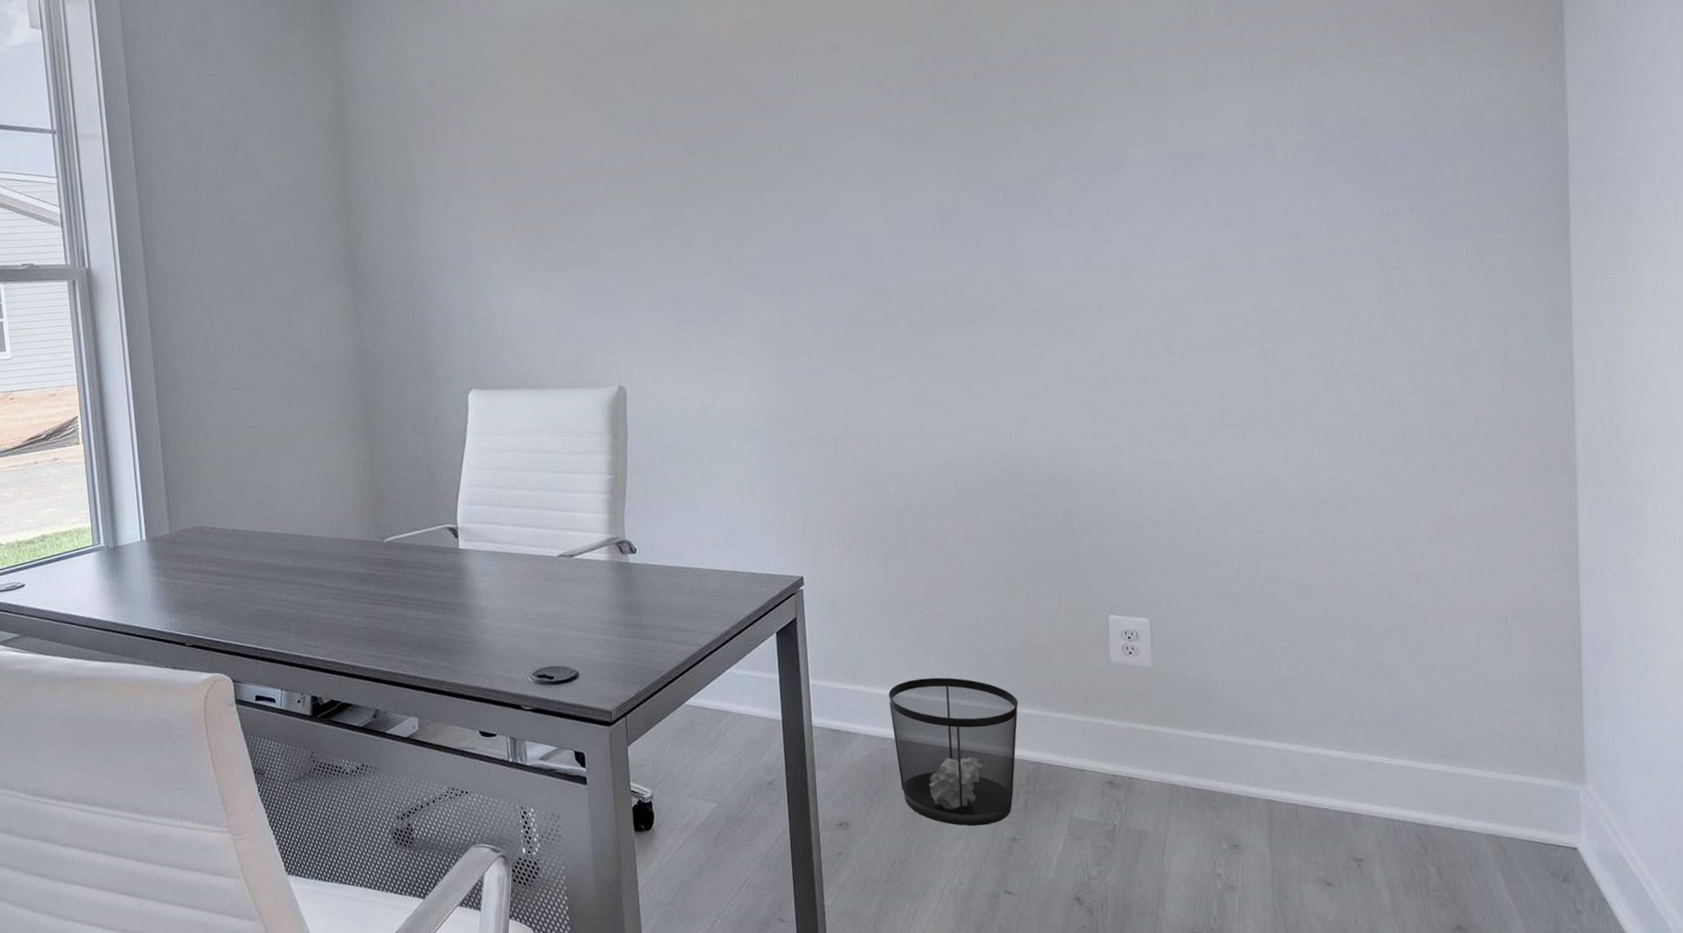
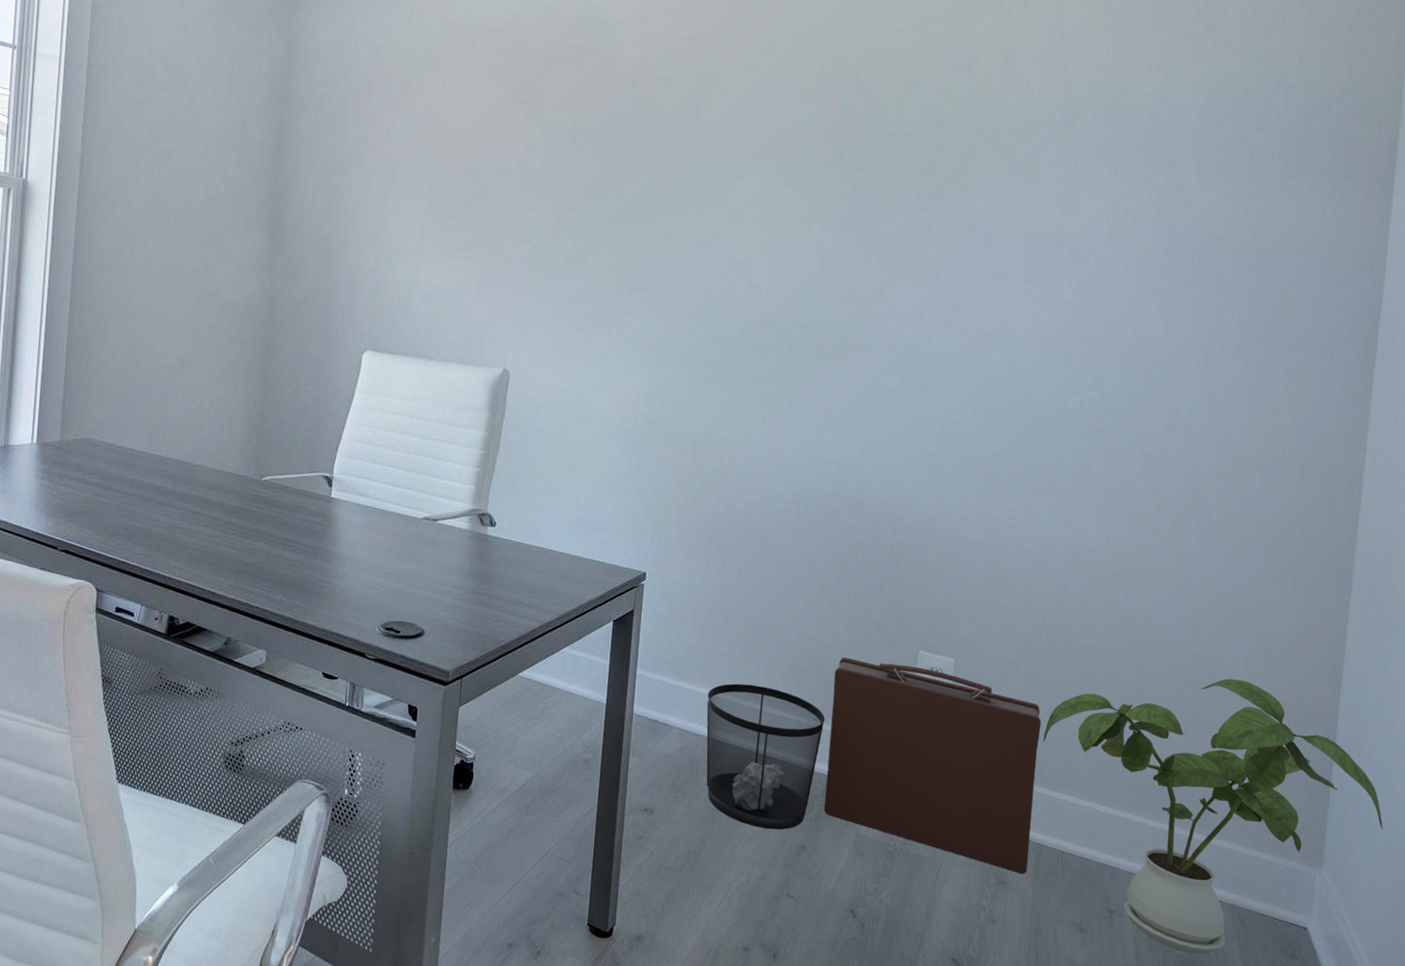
briefcase: none [1021,632,1261,835] -> present [823,657,1042,874]
house plant: none [1258,594,1648,892] -> present [1043,678,1384,954]

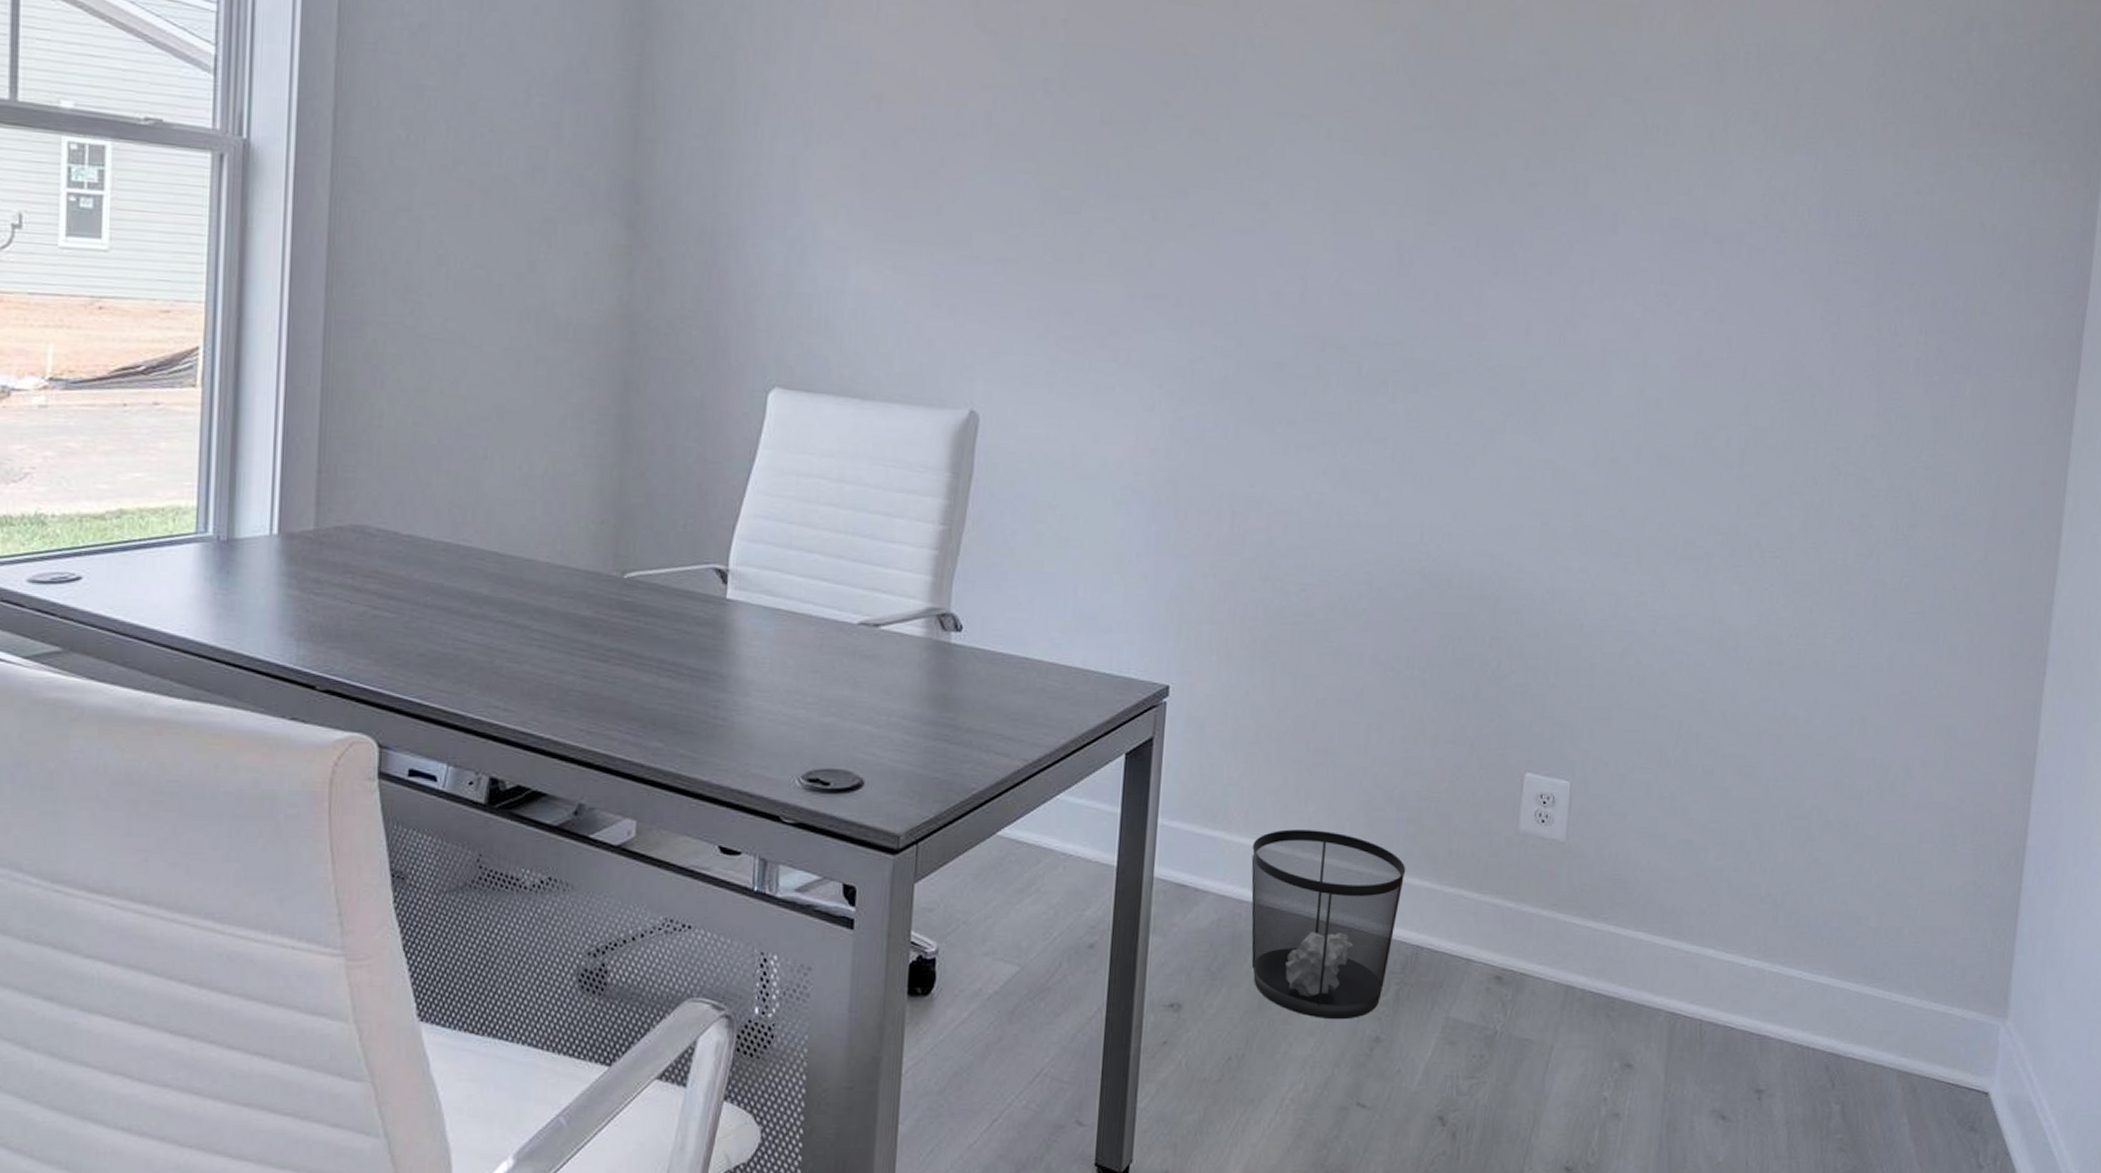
briefcase: present [823,657,1042,874] -> none [1404,786,1677,1053]
house plant: present [1043,678,1384,954] -> none [1678,788,2078,1136]

